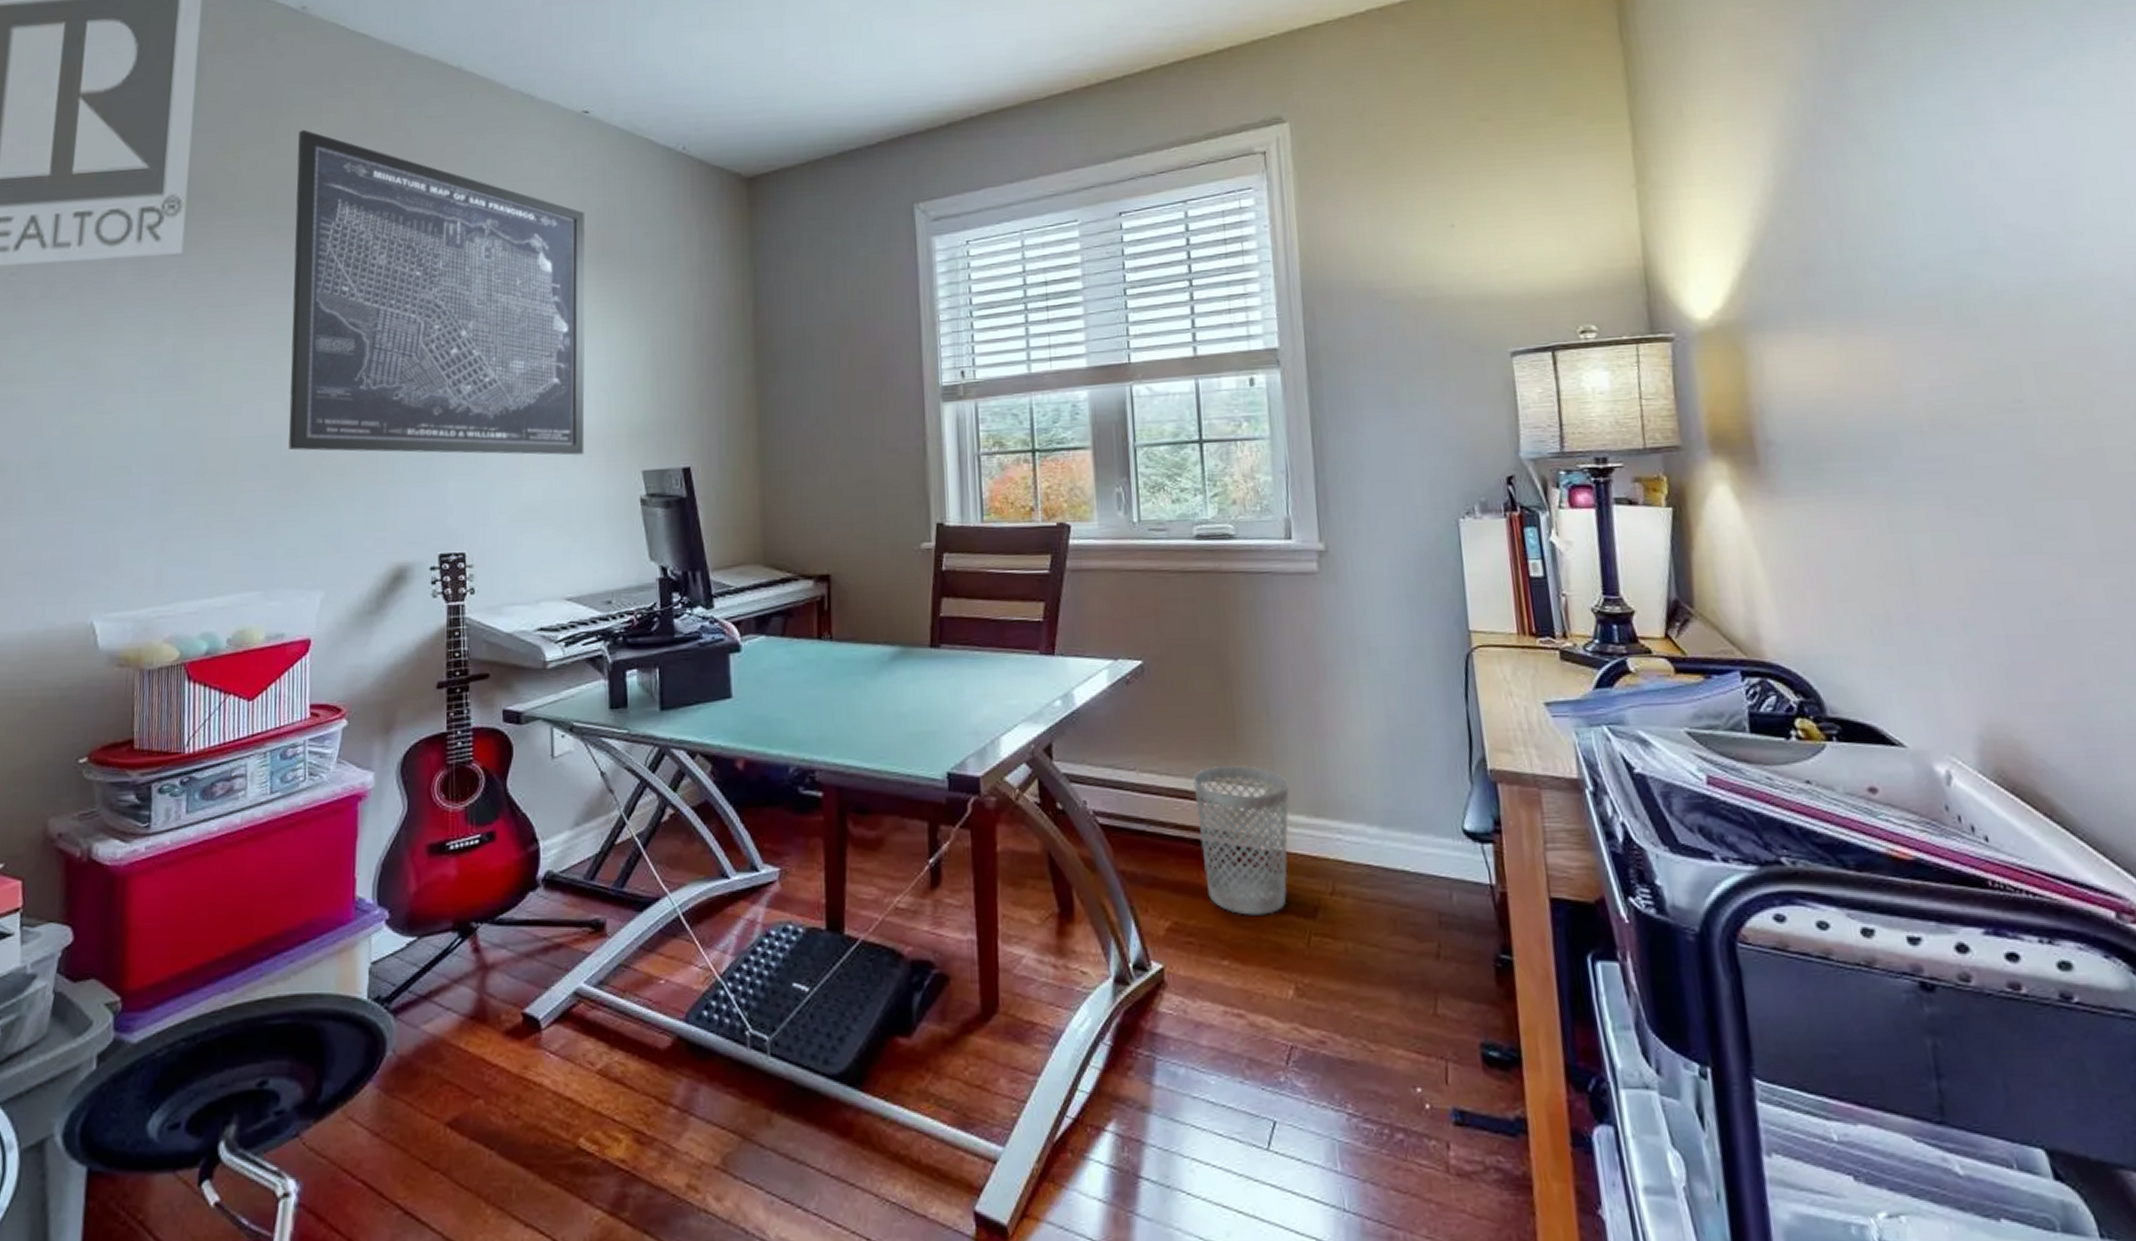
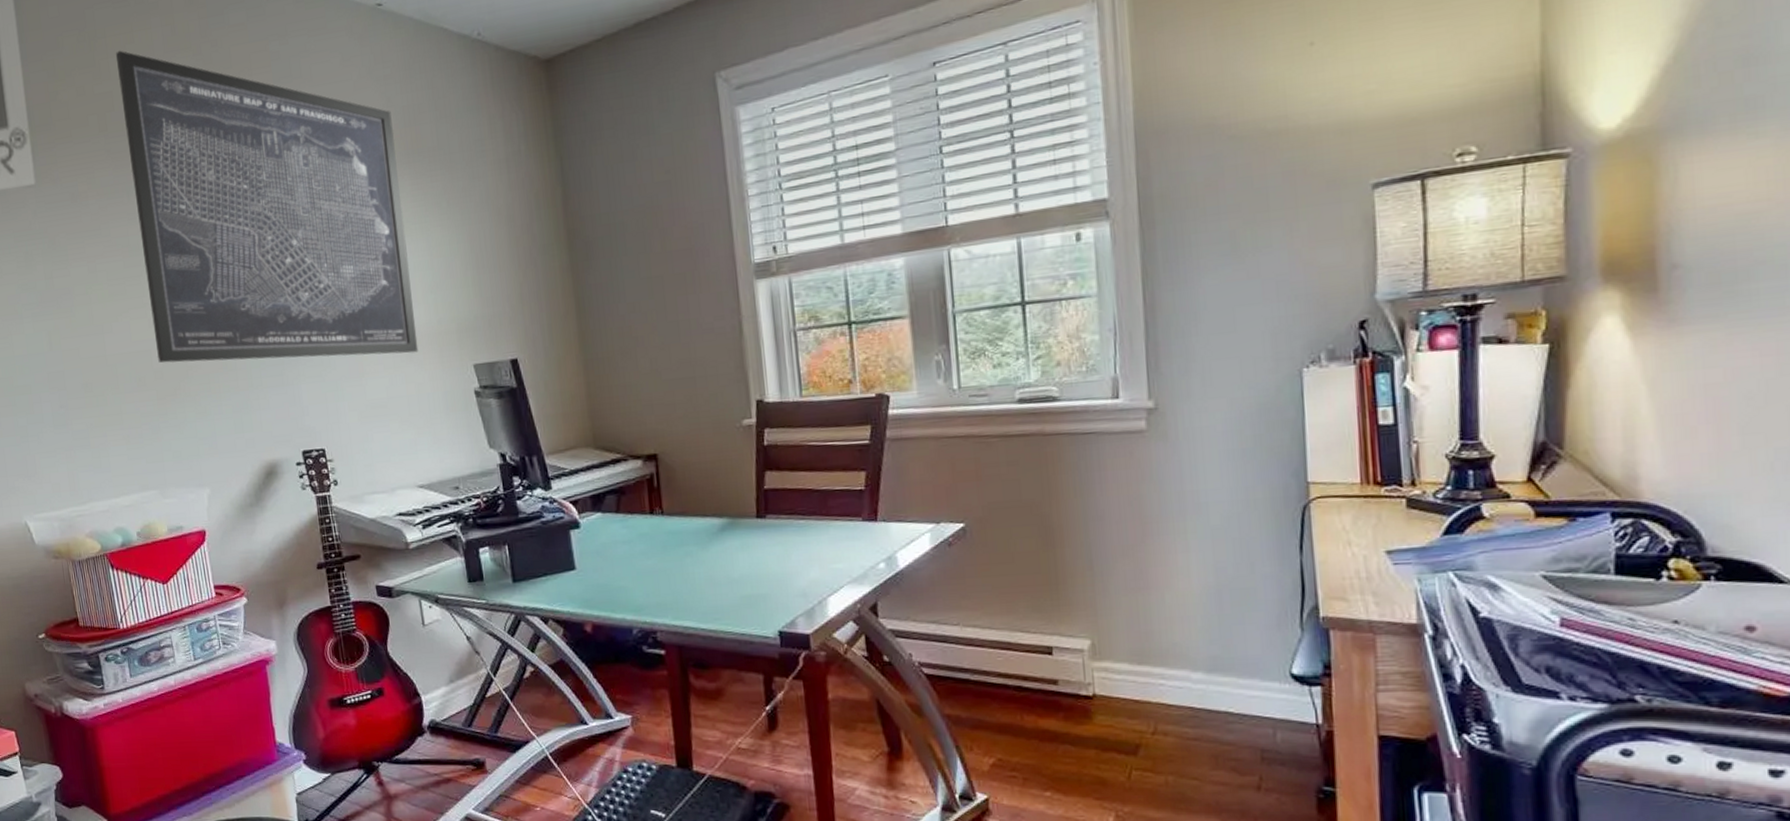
wastebasket: present [1193,764,1289,916] -> none [1016,618,1112,753]

